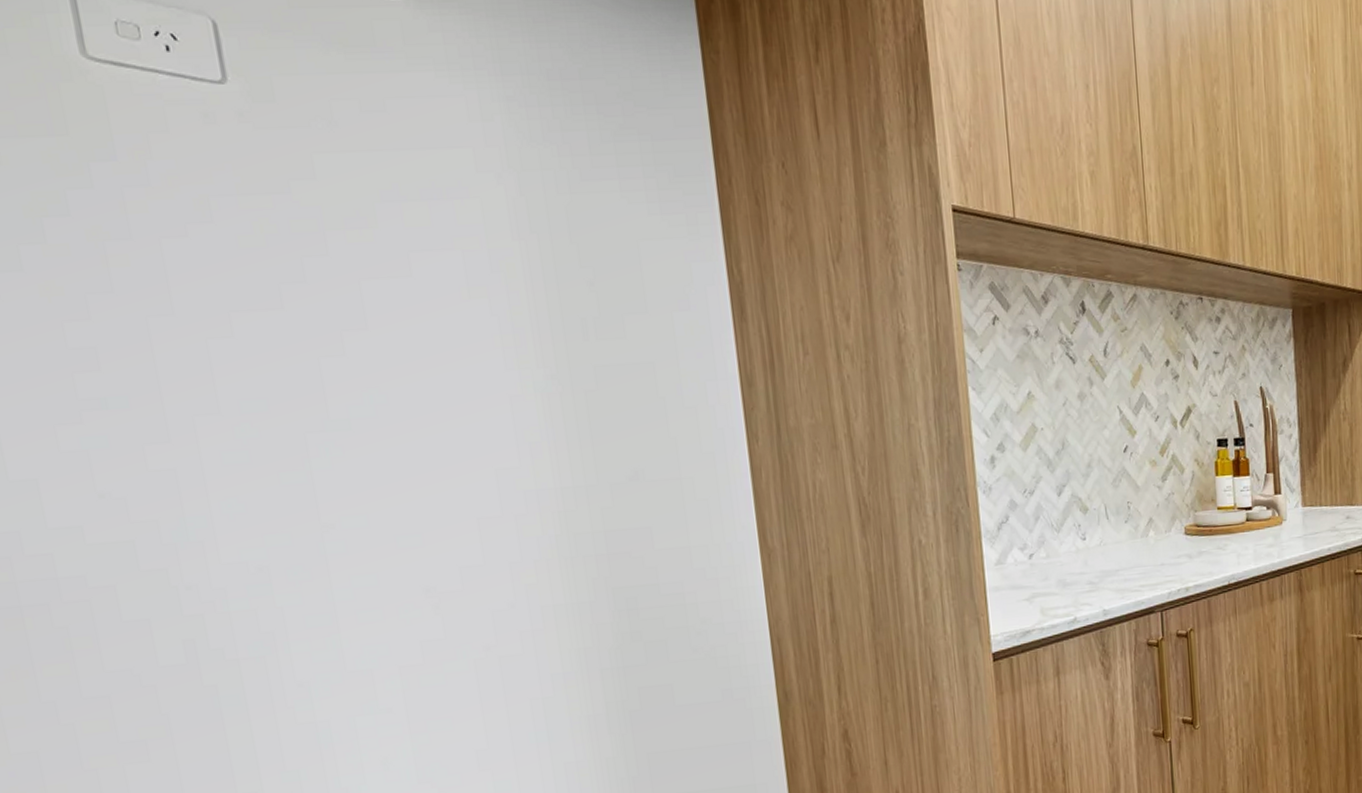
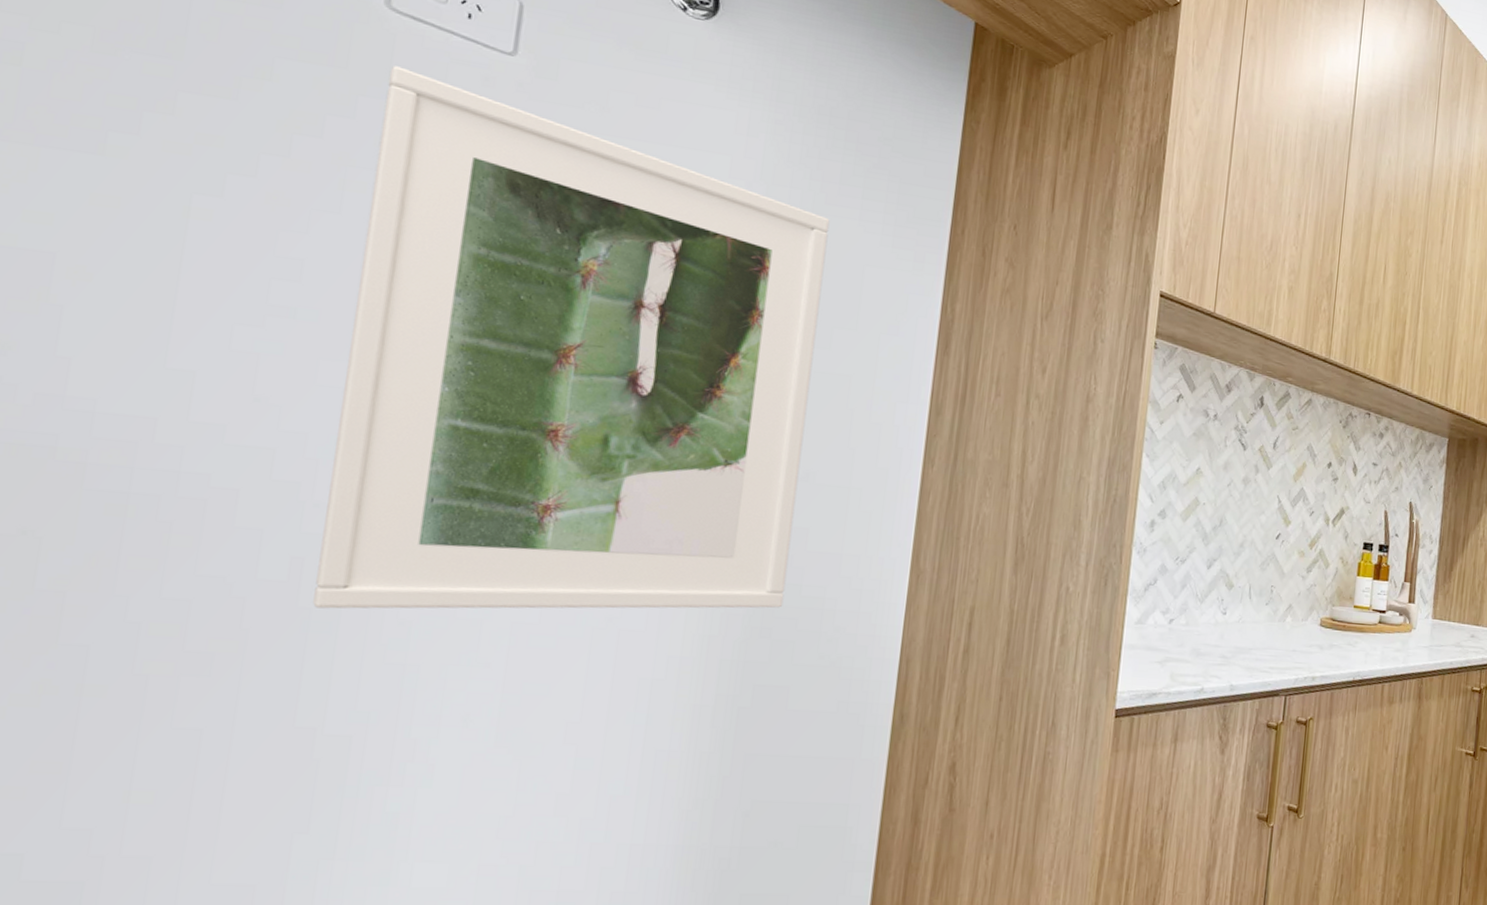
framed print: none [109,121,646,684] -> present [313,66,830,609]

